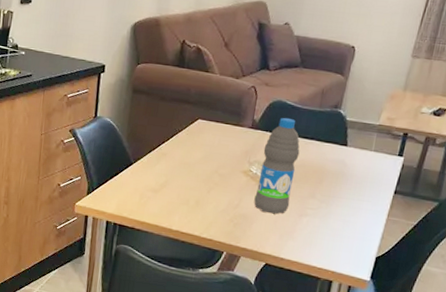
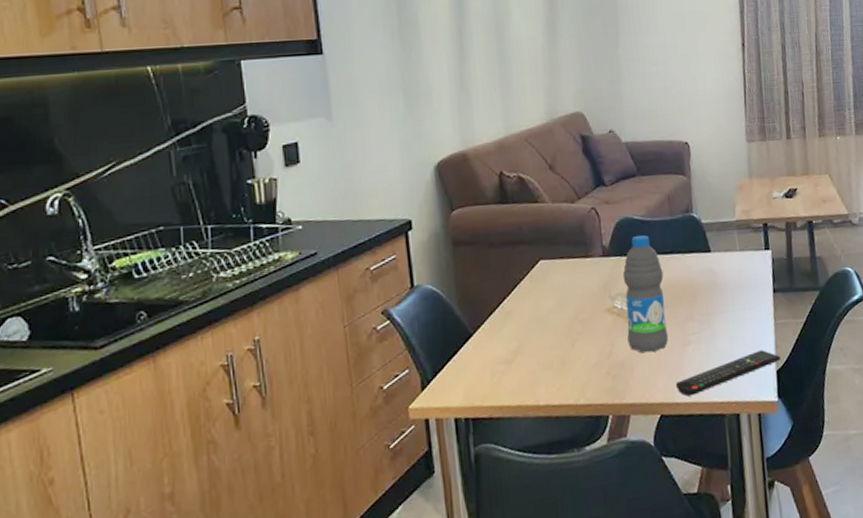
remote control: none [284,236,383,256] -> present [675,350,780,397]

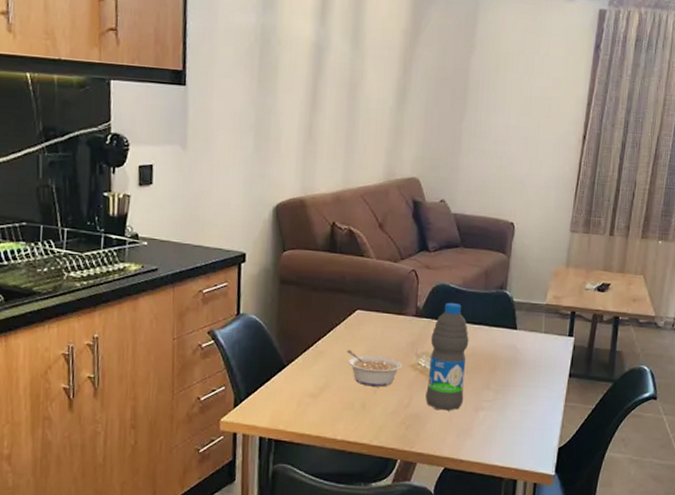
legume: none [535,304,597,341] -> present [346,350,402,387]
remote control: present [675,350,780,397] -> none [462,427,564,456]

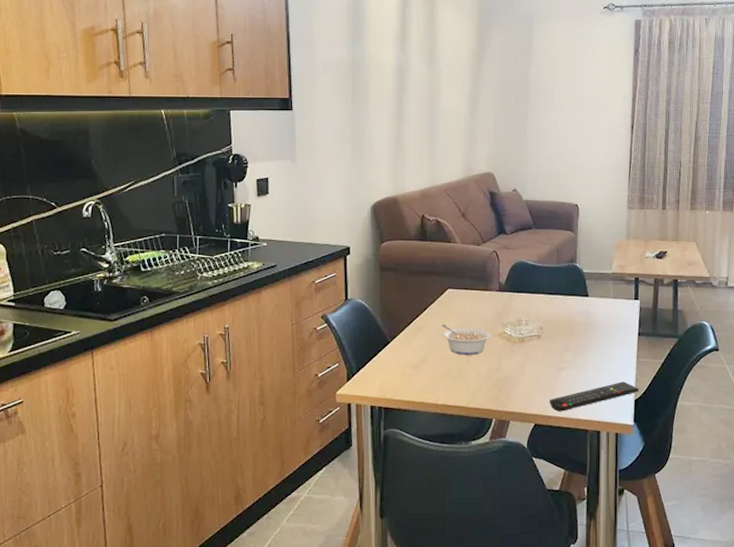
water bottle: present [425,302,469,411] -> none [513,276,547,373]
remote control: none [462,427,564,456] -> present [549,382,639,412]

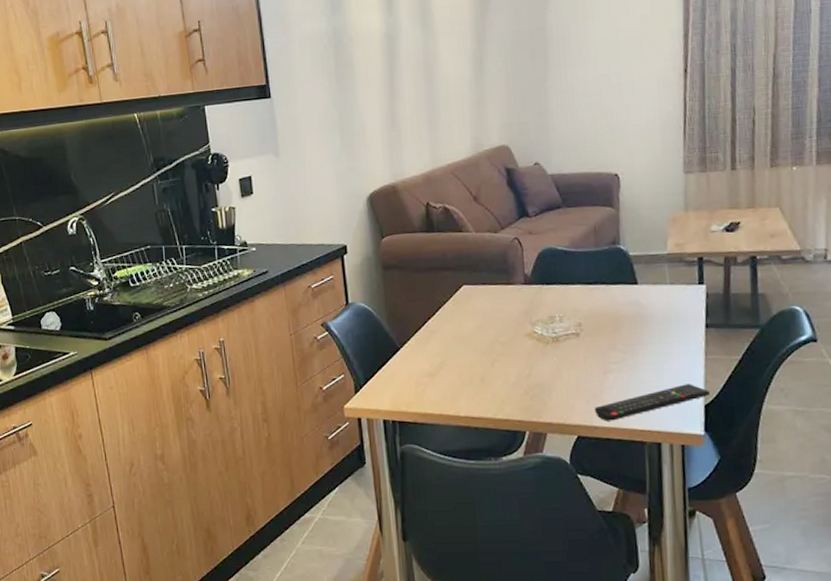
legume: present [441,324,490,355] -> none [458,326,517,360]

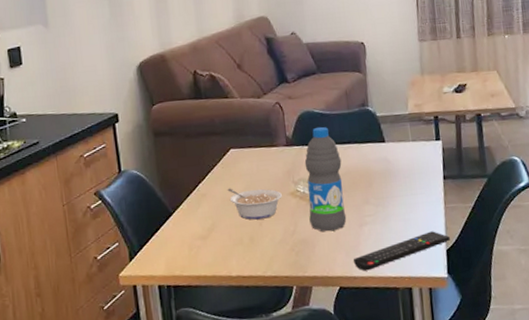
legume: none [458,326,517,360] -> present [227,188,282,220]
water bottle: none [544,265,589,377] -> present [304,126,347,232]

